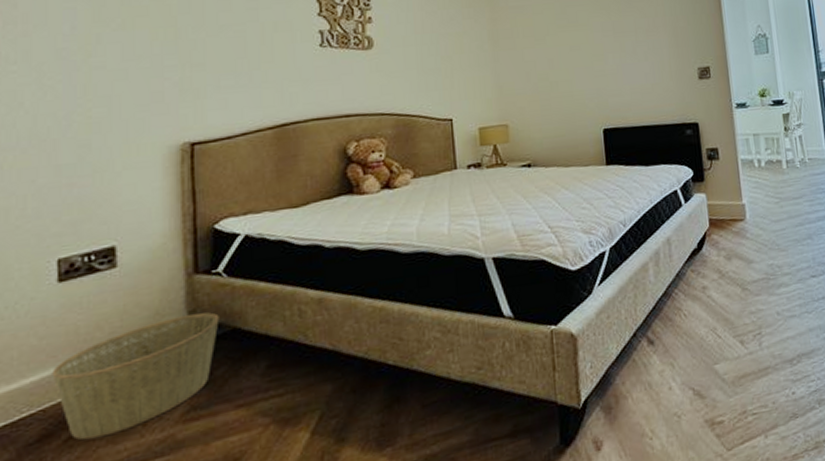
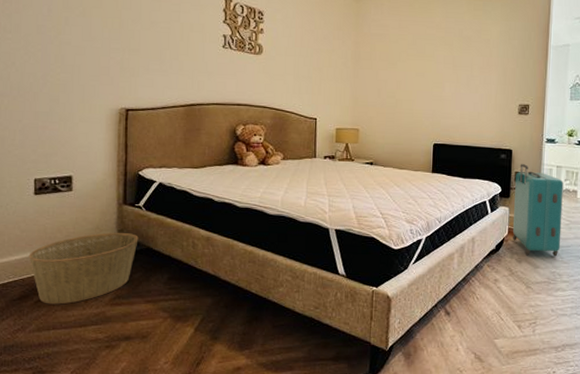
suitcase: none [707,137,774,250] -> present [512,164,564,257]

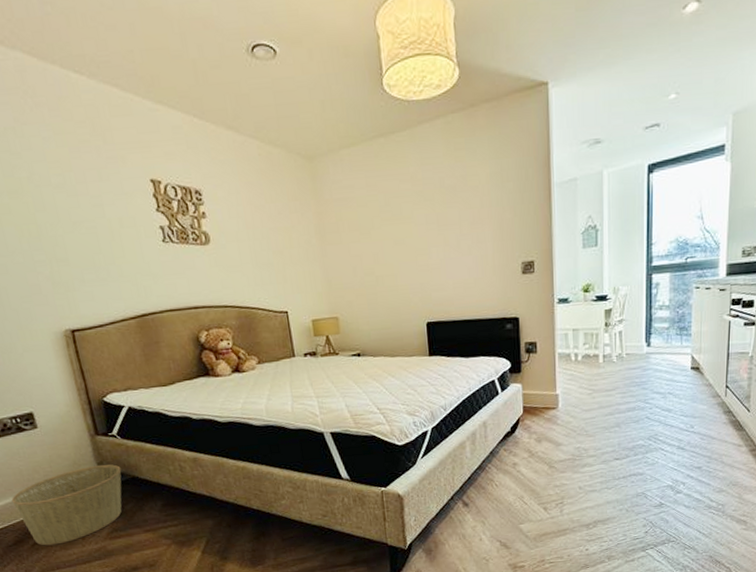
suitcase: present [512,164,564,257] -> none [526,332,584,434]

